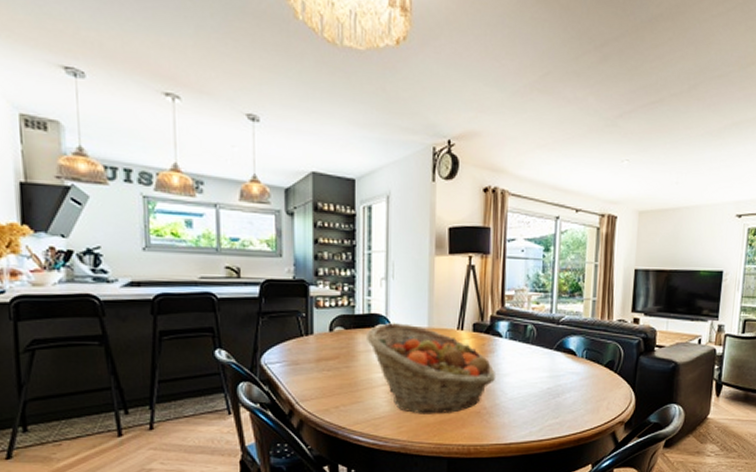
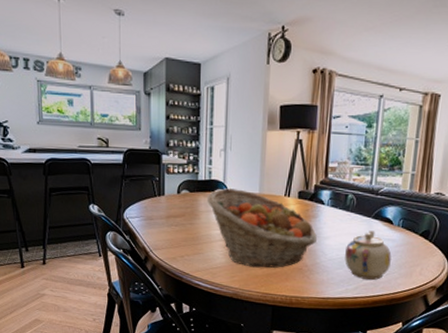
teapot: none [527,364,577,419] -> present [345,231,392,280]

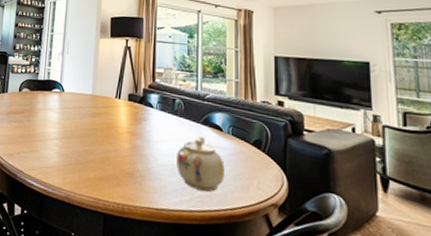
fruit basket: present [207,188,317,268] -> none [45,88,147,172]

